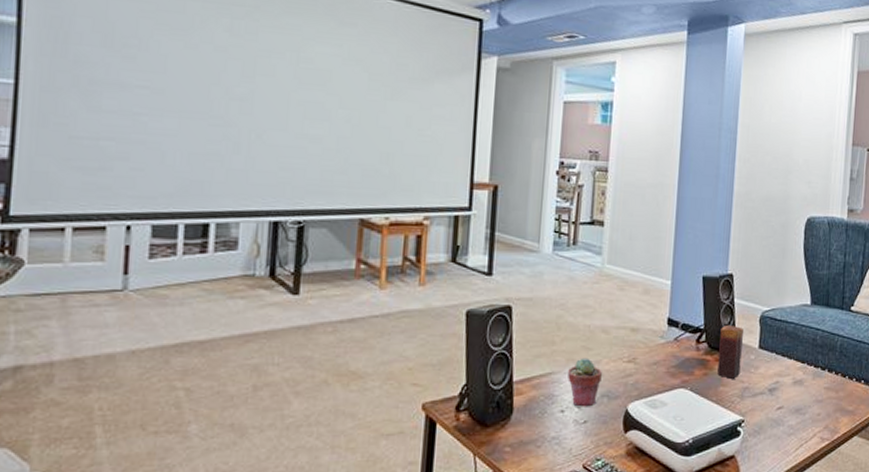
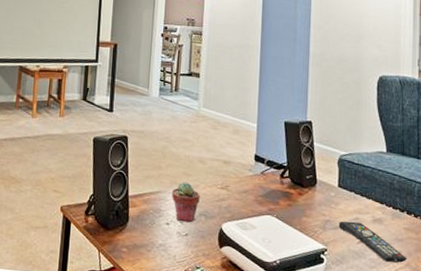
candle: present [717,324,744,379] -> none [301,164,324,212]
remote control: none [757,386,826,427] -> present [338,221,408,263]

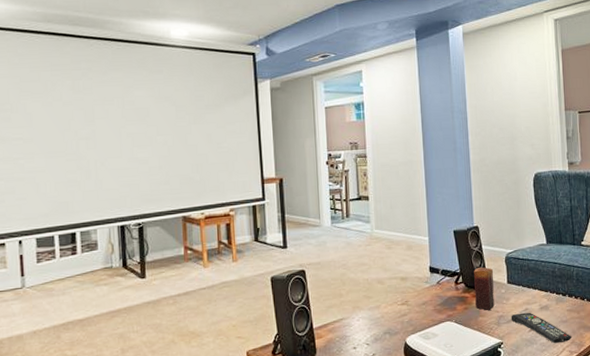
potted succulent: present [172,182,200,223] -> none [355,304,382,344]
candle: none [301,164,324,212] -> present [474,267,495,310]

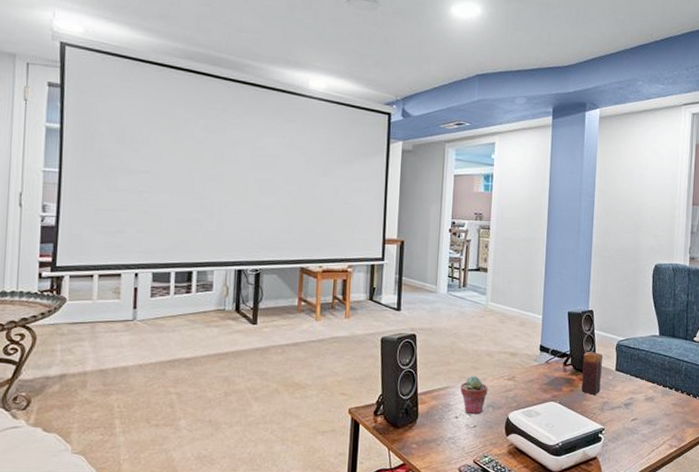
potted succulent: none [355,304,382,344] -> present [460,376,488,415]
remote control: present [511,312,573,344] -> none [615,401,674,436]

